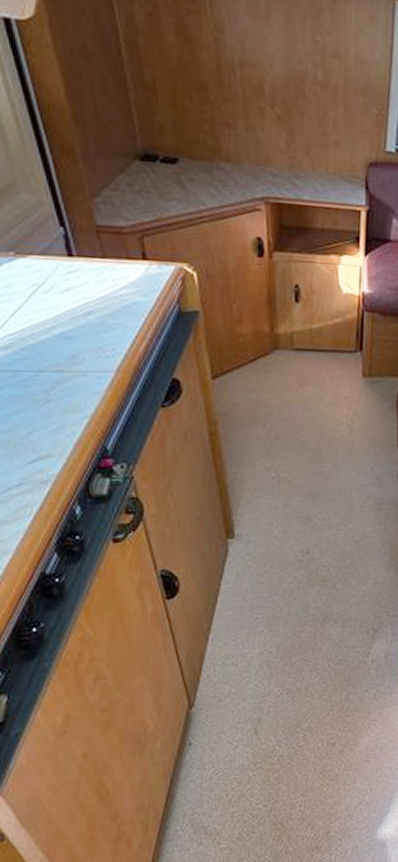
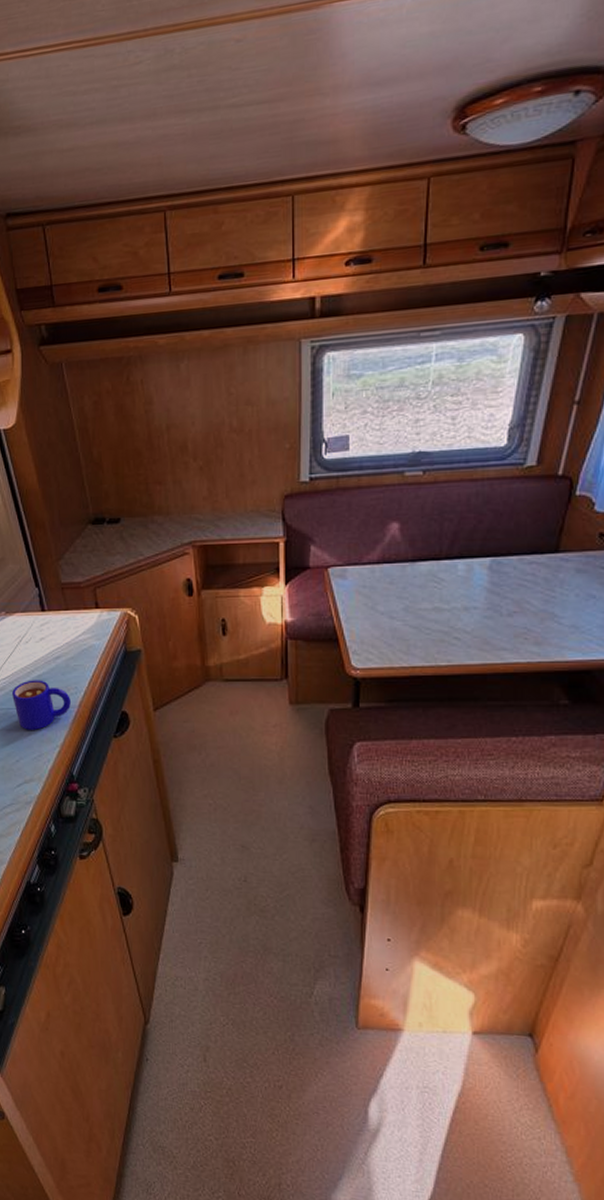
mug: none [23,337,106,397] -> present [12,680,71,730]

